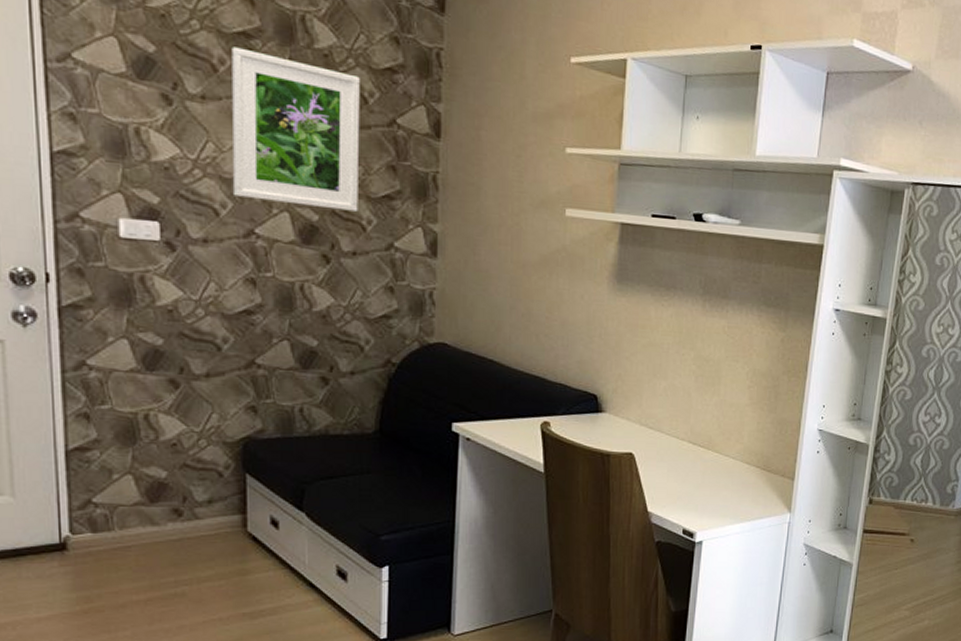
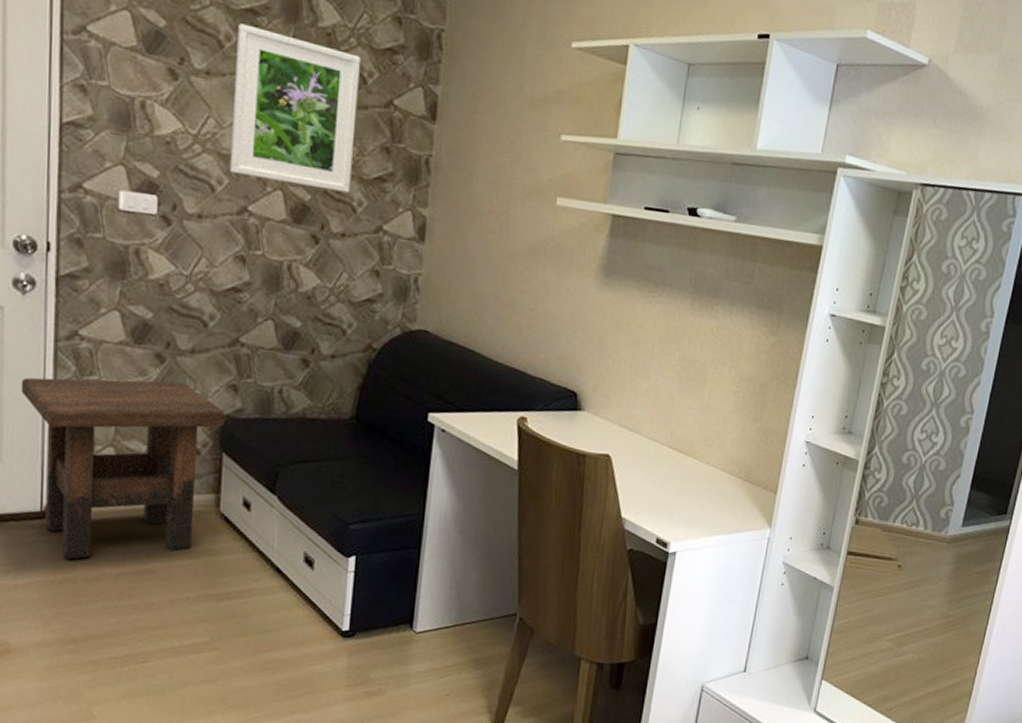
side table: none [28,406,247,589] -> present [20,377,226,560]

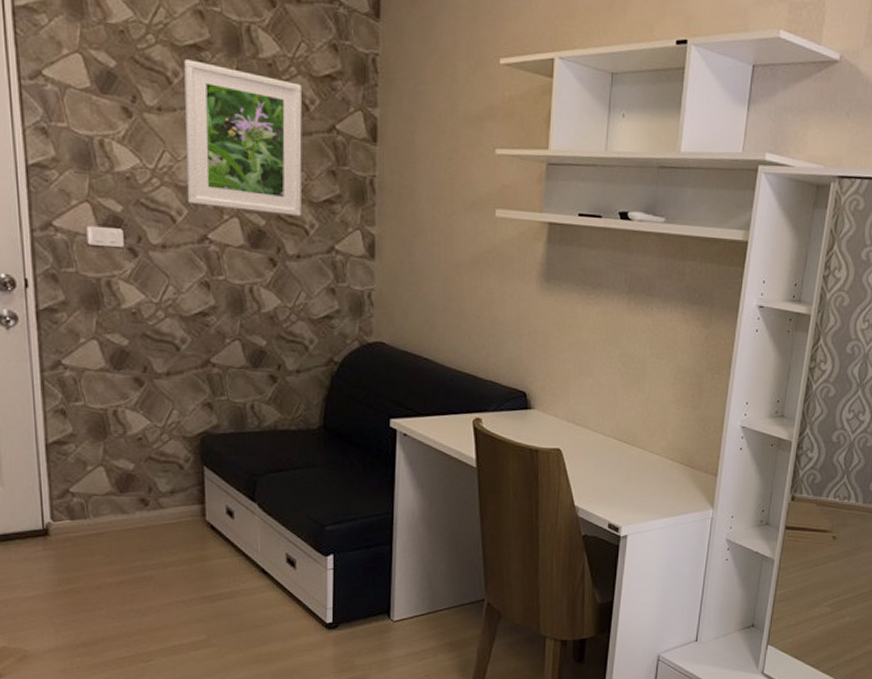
side table: present [20,377,226,560] -> none [13,402,204,571]

